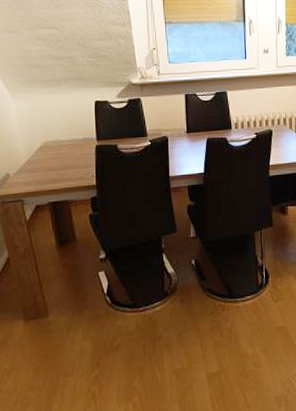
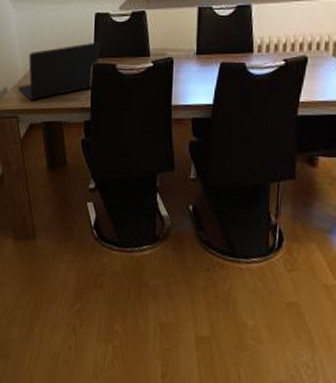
laptop: none [20,126,101,183] -> present [17,42,99,100]

